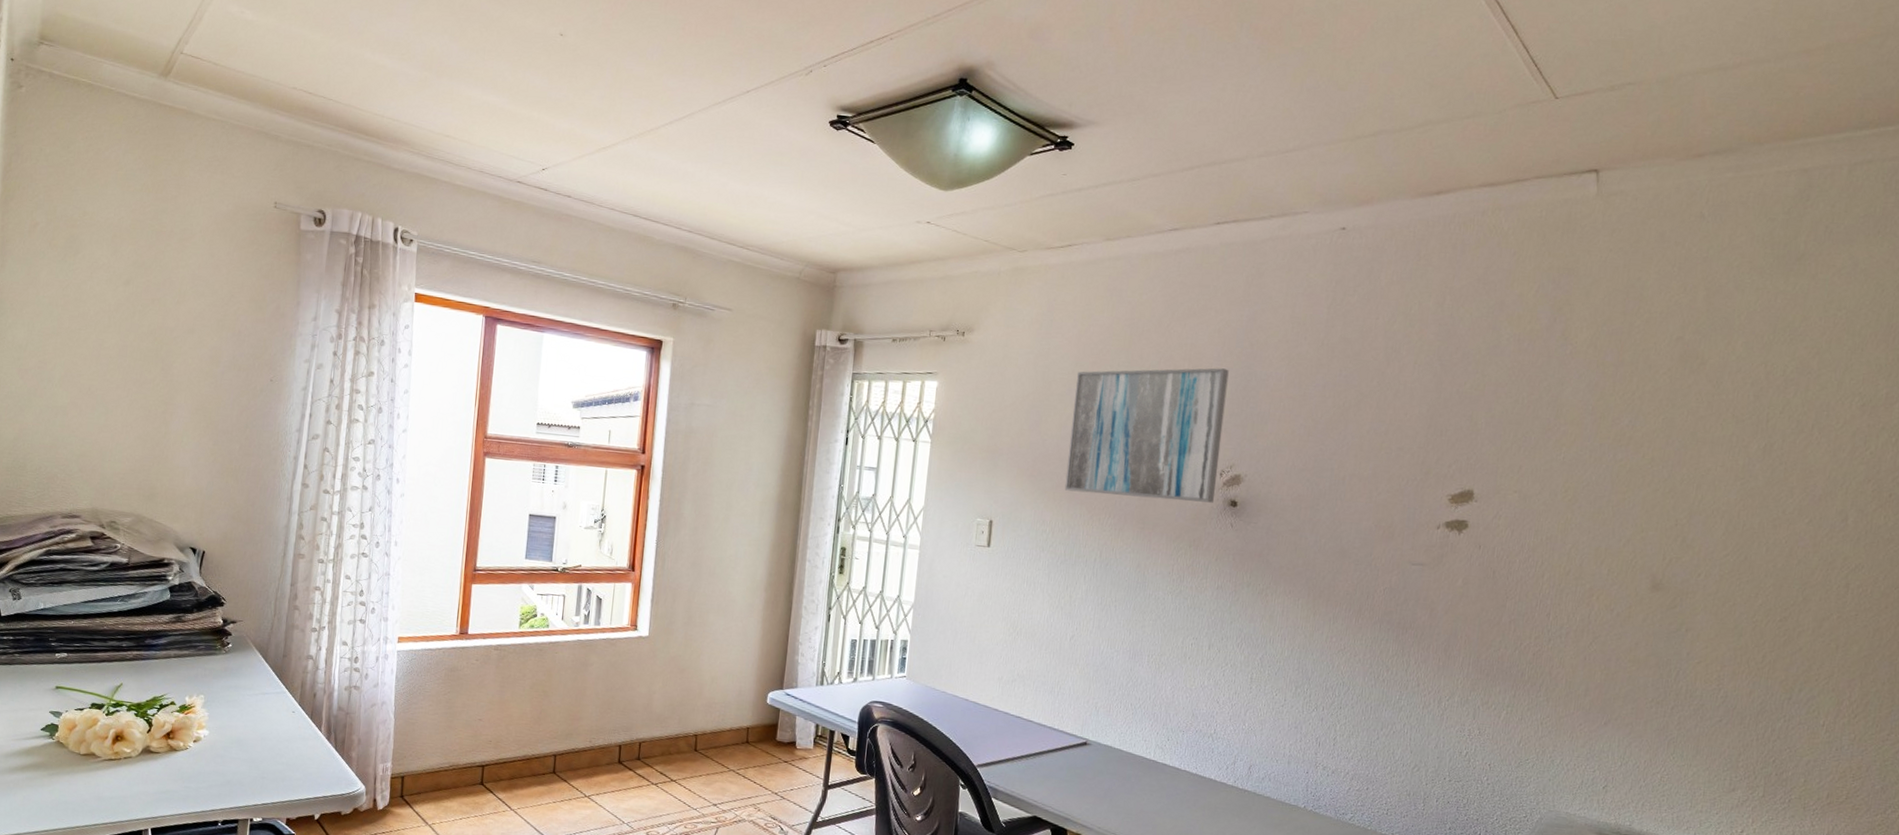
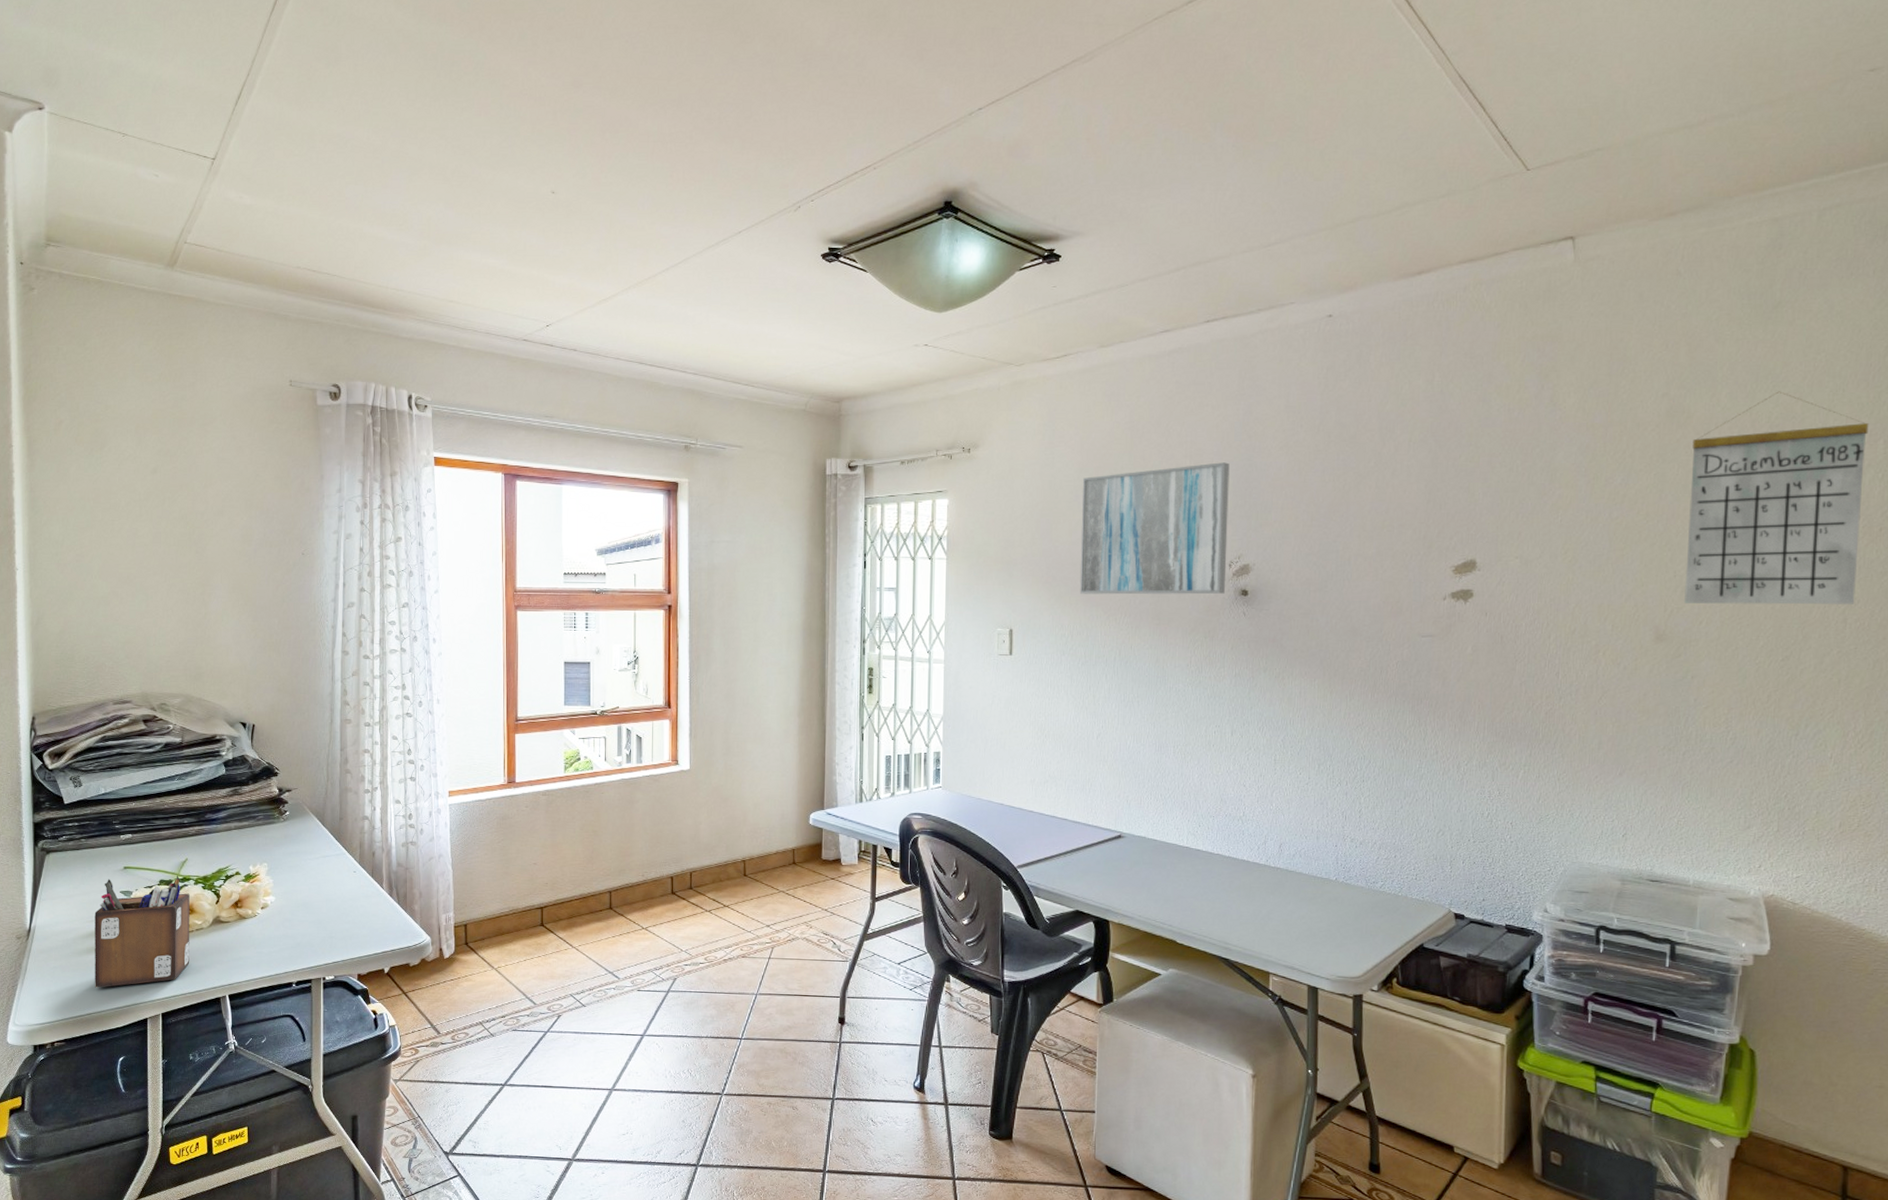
desk organizer: none [14,698,121,810] -> present [94,876,190,988]
calendar: none [1684,345,1886,570] -> present [1684,391,1869,605]

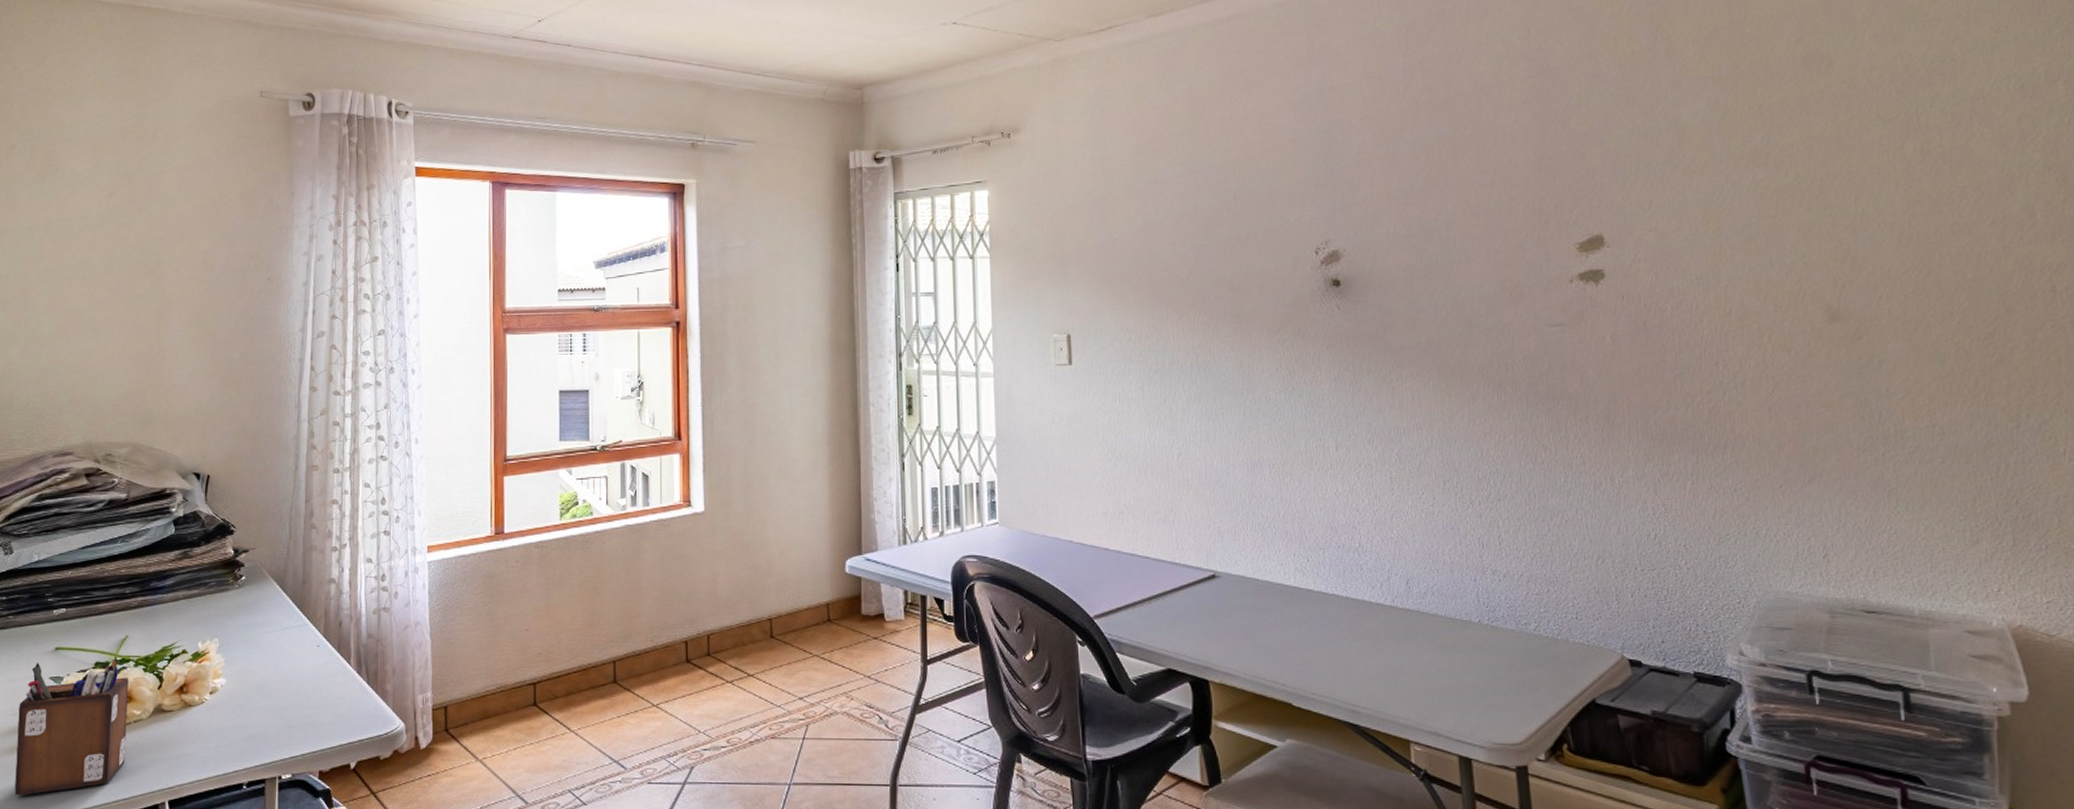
wall art: present [1079,462,1230,595] -> none [1140,137,1314,292]
calendar: present [1684,391,1869,605] -> none [1838,31,2062,276]

